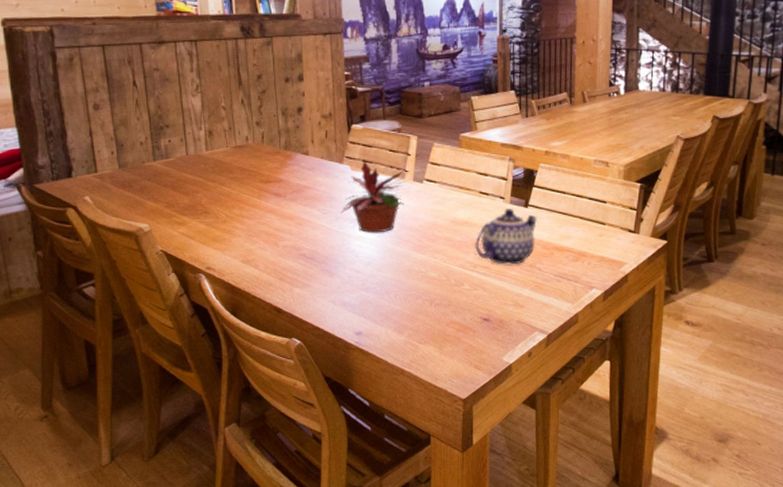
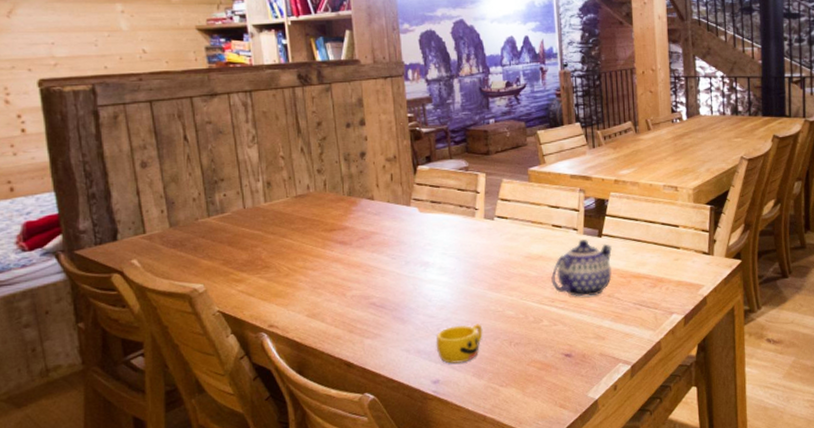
potted plant: present [337,160,414,233] -> none [405,201,485,275]
cup: none [360,282,406,318] -> present [436,323,483,364]

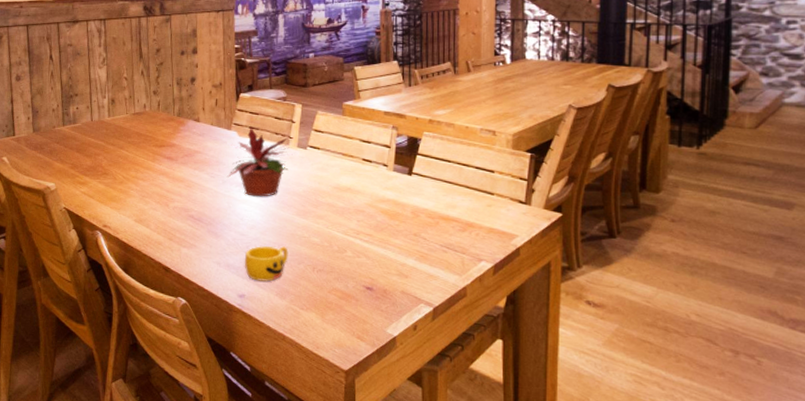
potted plant: none [405,201,485,275] -> present [225,126,298,197]
teapot: present [551,240,612,297] -> none [358,176,421,233]

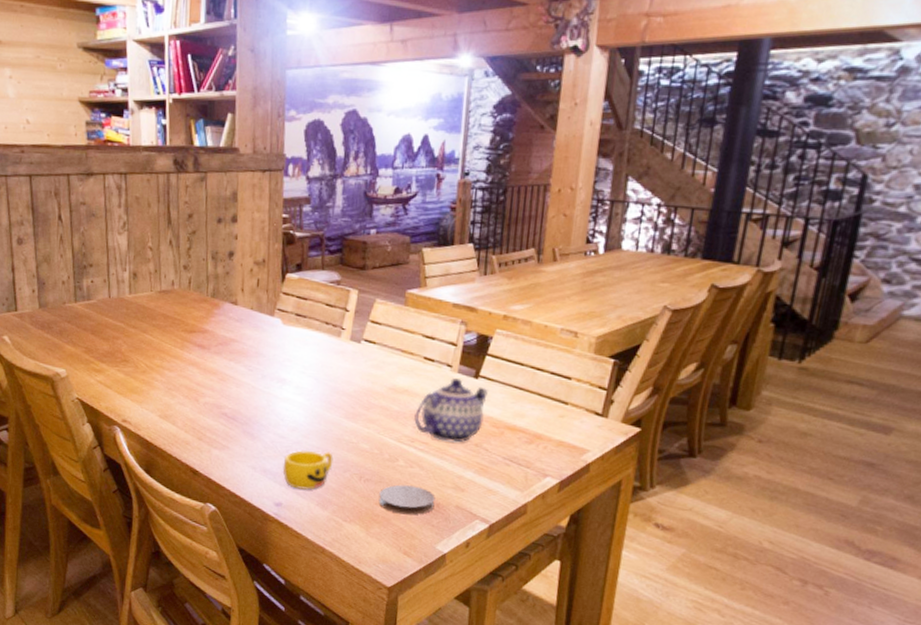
potted plant: present [225,126,298,197] -> none [266,313,350,396]
coaster: none [331,273,382,302] -> present [378,484,435,515]
teapot: none [358,176,421,233] -> present [414,378,488,443]

